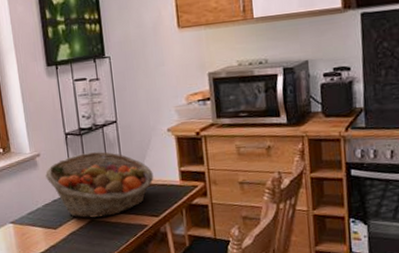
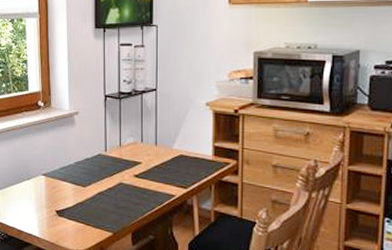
fruit basket: present [45,151,154,219] -> none [81,116,187,182]

